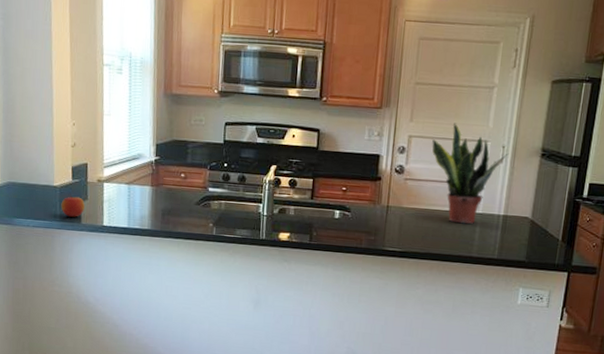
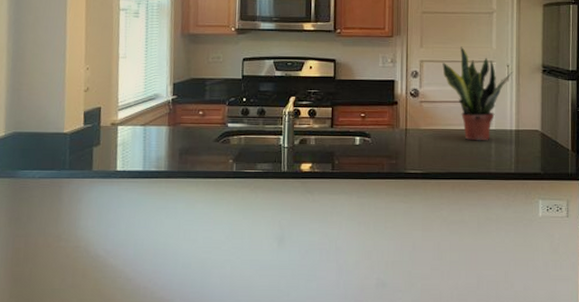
apple: present [61,196,86,217] -> none [70,142,98,164]

